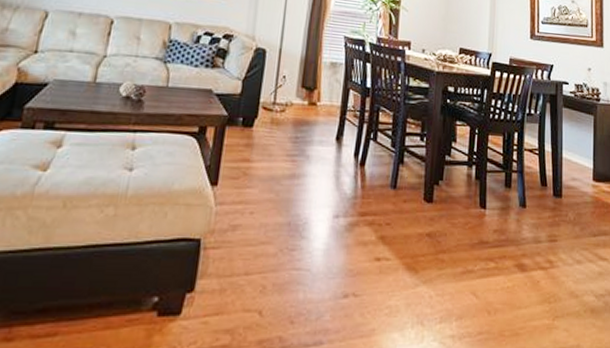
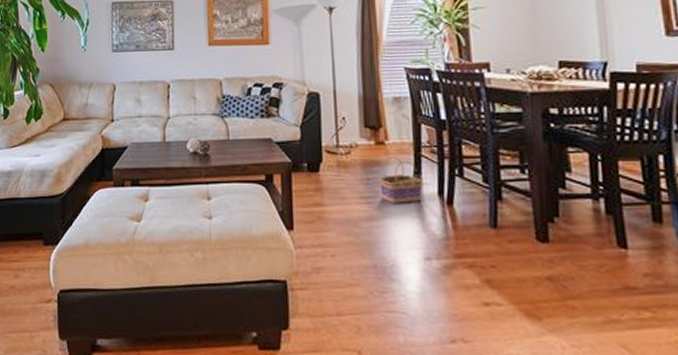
basket: none [305,118,342,164] -> present [379,157,422,205]

